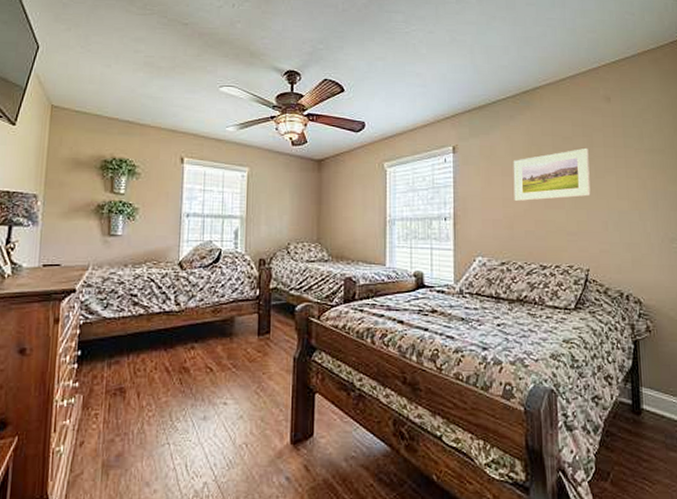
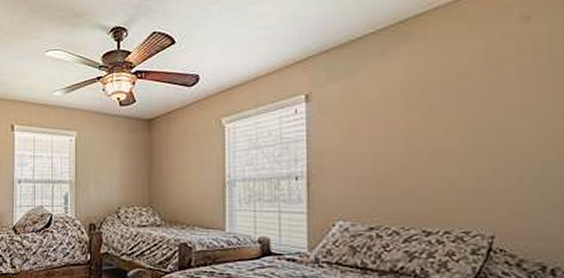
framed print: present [513,147,591,201] -> none [385,83,498,154]

